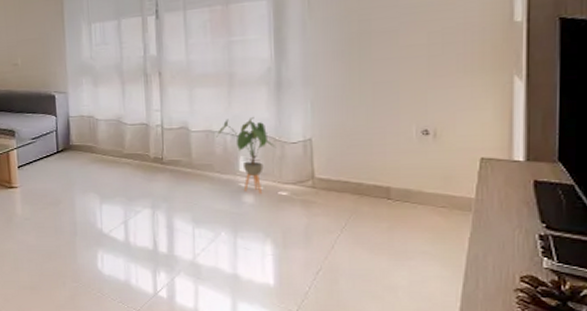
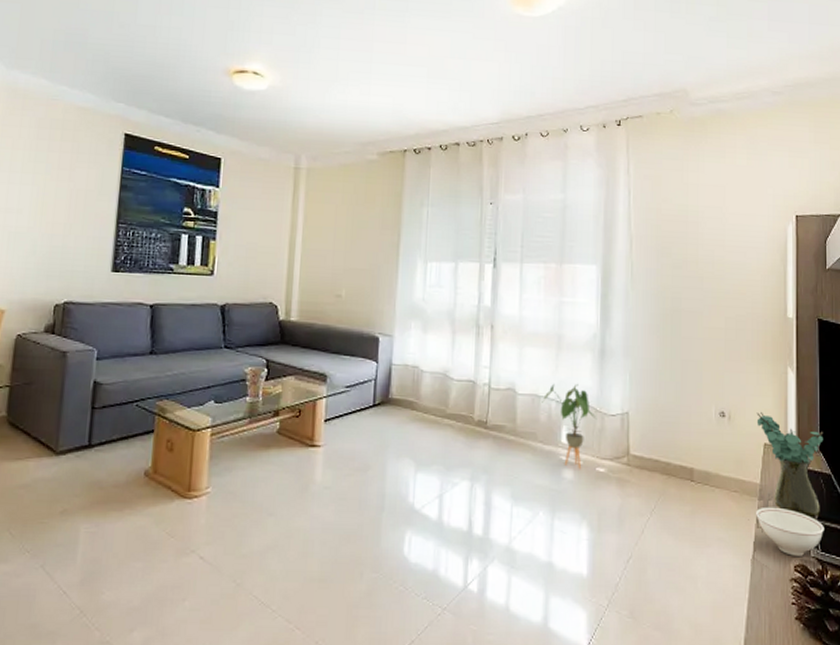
bowl: none [468,220,562,269] -> present [755,506,824,557]
vase: none [470,125,564,232] -> present [756,411,824,520]

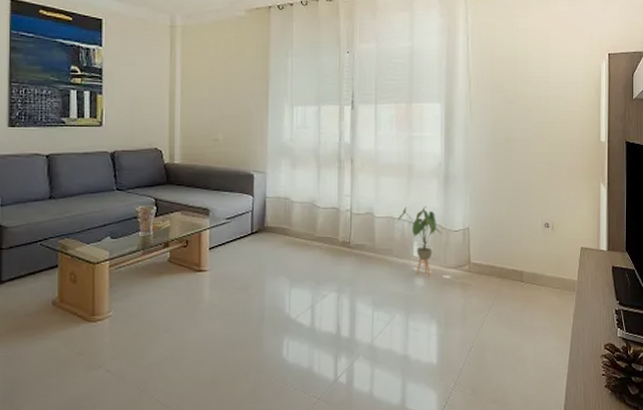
bowl: present [755,506,824,557] -> none [573,298,628,338]
vase: present [756,411,824,520] -> none [575,221,629,307]

